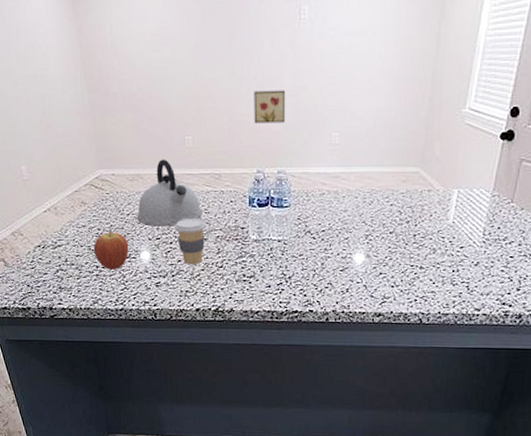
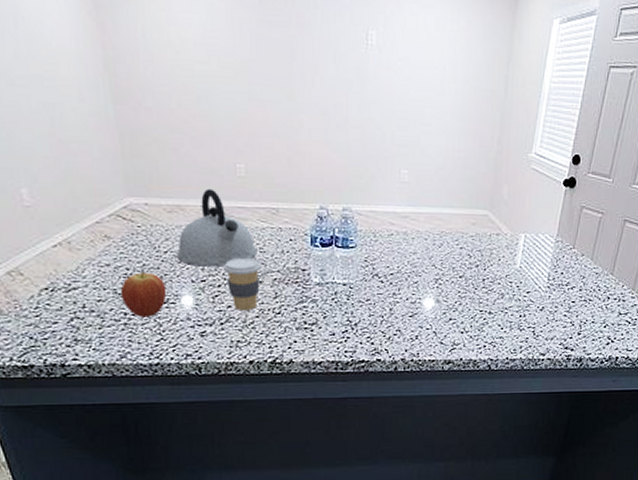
wall art: present [254,90,286,124] -> none [316,118,352,156]

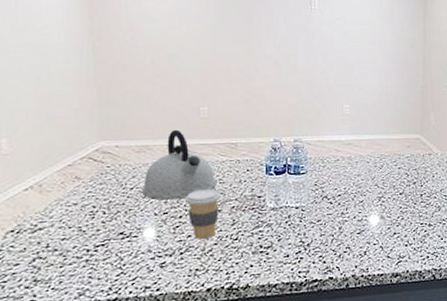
fruit: present [120,272,167,317] -> none [85,208,130,253]

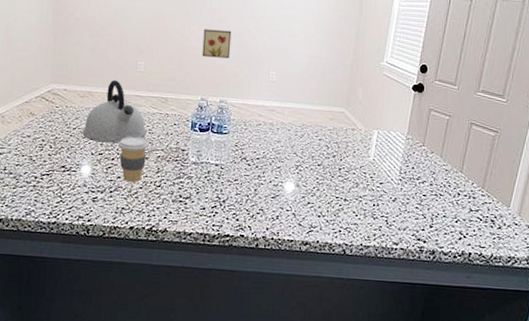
wall art: none [270,67,301,96] -> present [202,29,232,59]

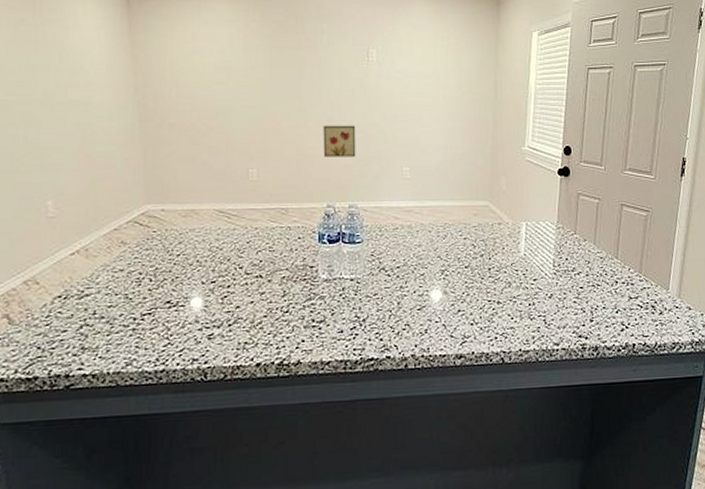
kettle: present [83,80,147,143] -> none [190,193,267,268]
coffee cup: present [118,136,149,182] -> none [234,256,270,310]

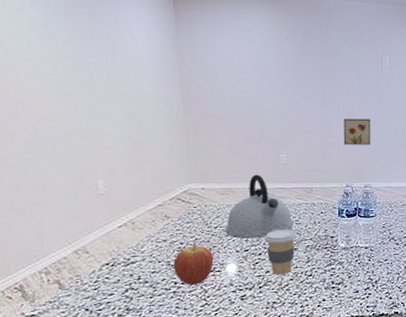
fruit: none [131,276,177,322] -> present [173,245,214,286]
kettle: none [190,193,267,268] -> present [226,174,294,239]
coffee cup: none [234,256,270,310] -> present [265,228,296,275]

